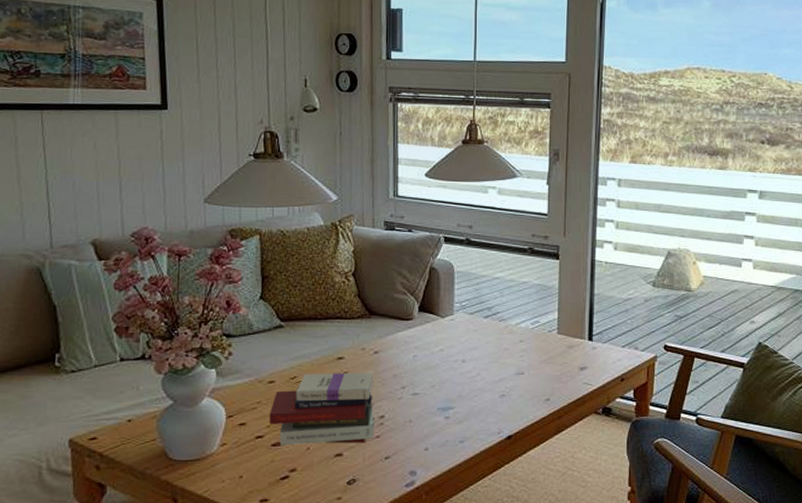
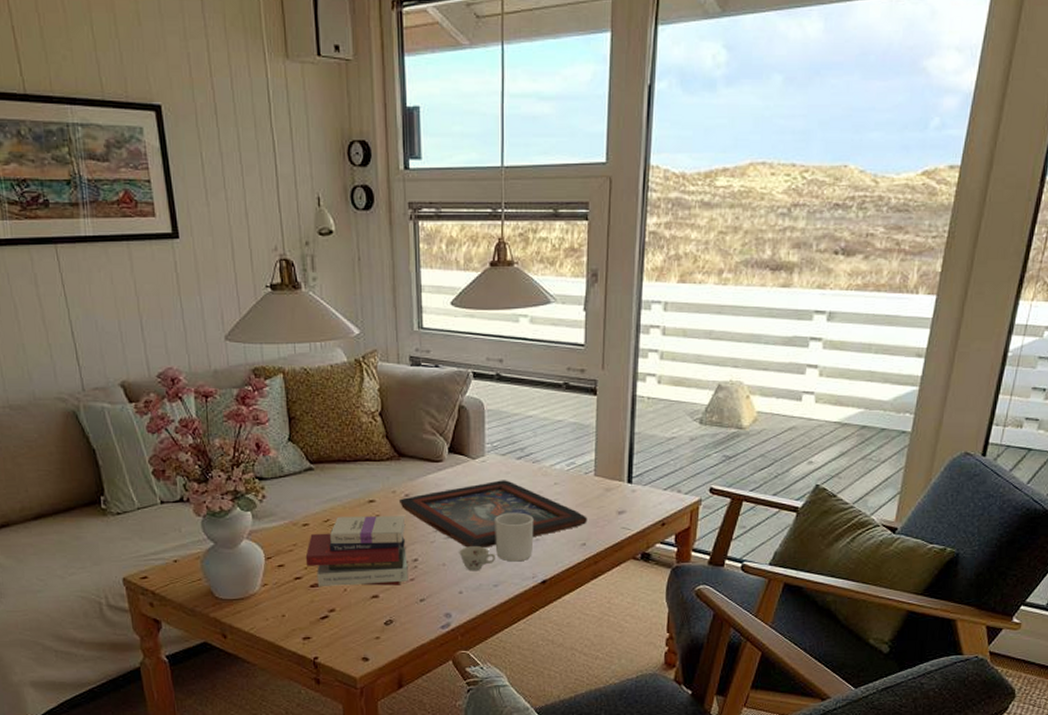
decorative tray: none [367,338,551,404] -> present [398,480,587,548]
teacup: none [426,402,462,428] -> present [459,546,495,571]
mug: none [462,369,500,418] -> present [495,512,534,562]

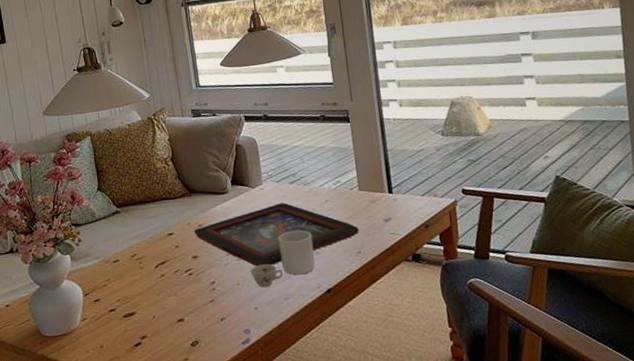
books: present [305,516,409,588] -> none [117,244,209,317]

